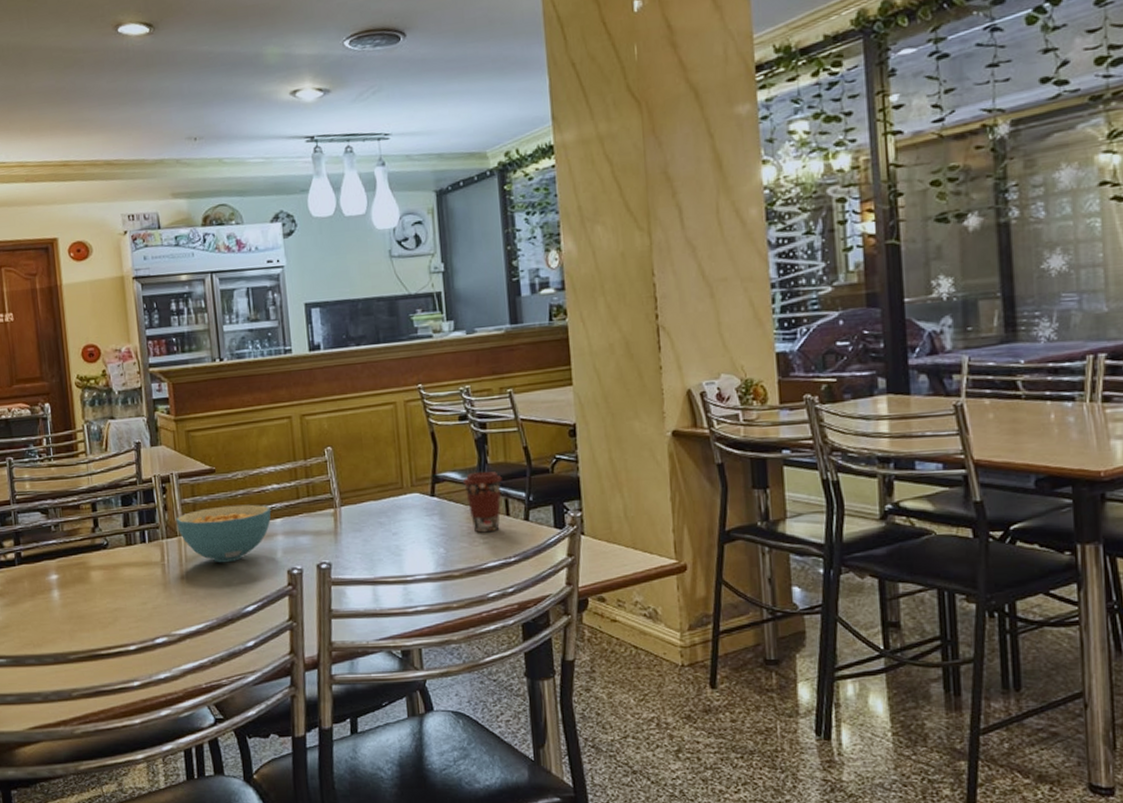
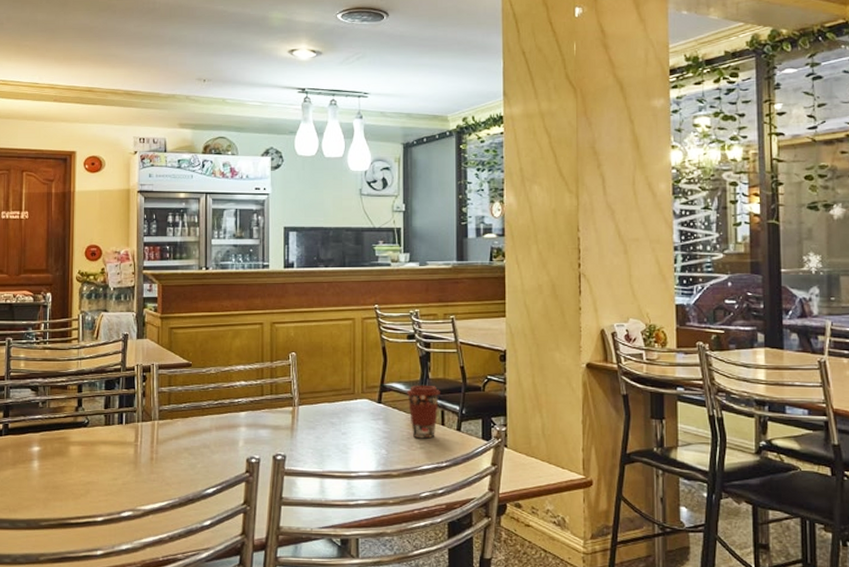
cereal bowl: present [176,504,272,563] -> none [152,397,238,448]

